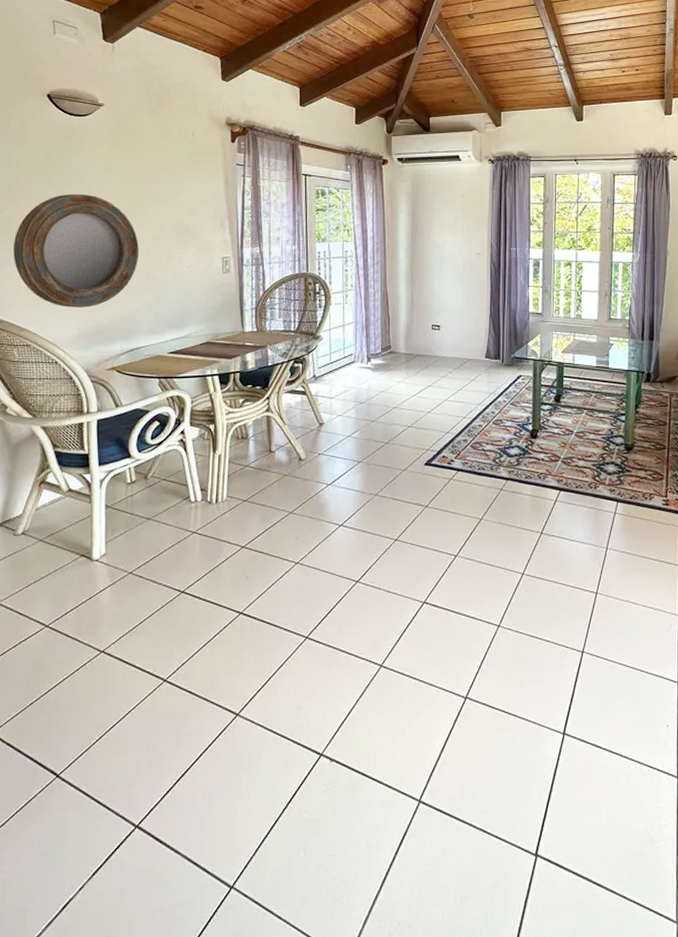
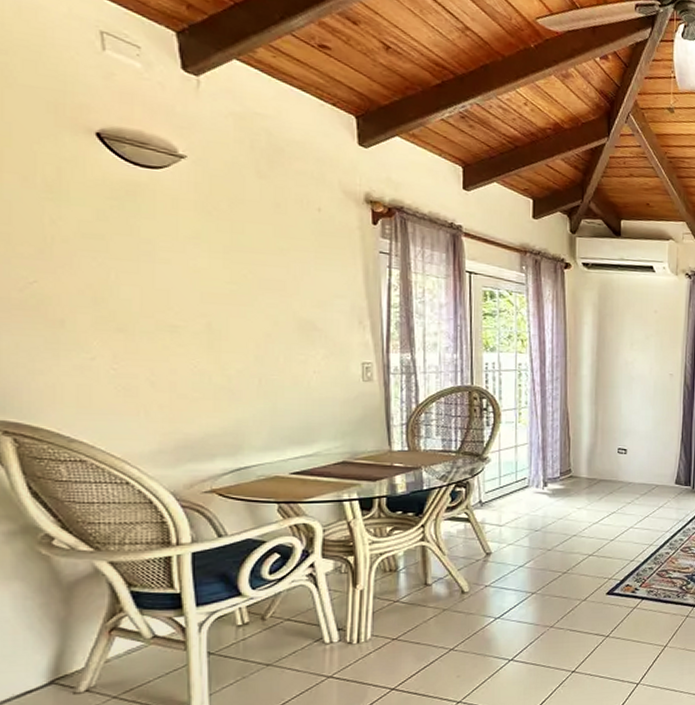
home mirror: present [13,194,139,308] -> none [52,269,245,416]

